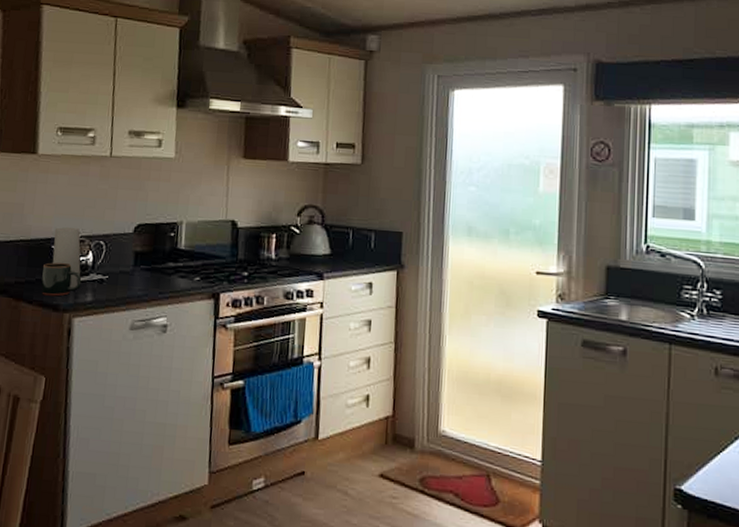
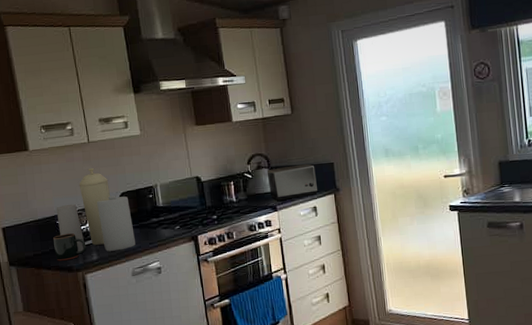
canister: none [88,187,125,284] -> present [79,167,110,245]
paper towel holder: none [103,225,145,296] -> present [97,195,136,252]
toaster: none [318,226,379,269] -> present [267,164,318,202]

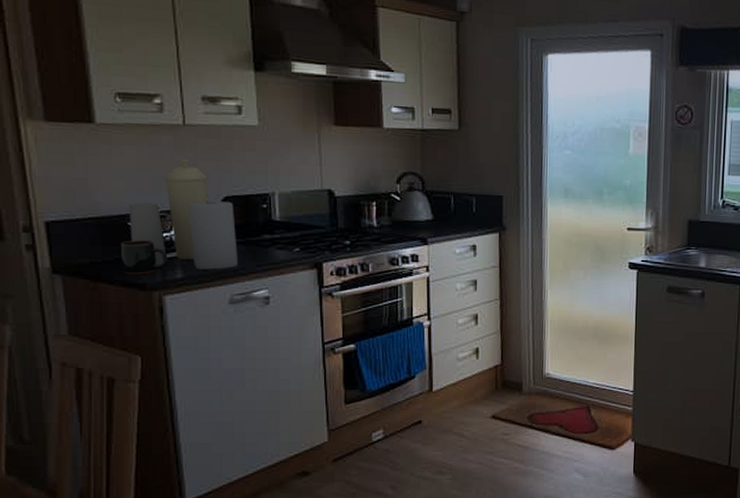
toaster: present [267,164,318,202] -> none [420,192,480,234]

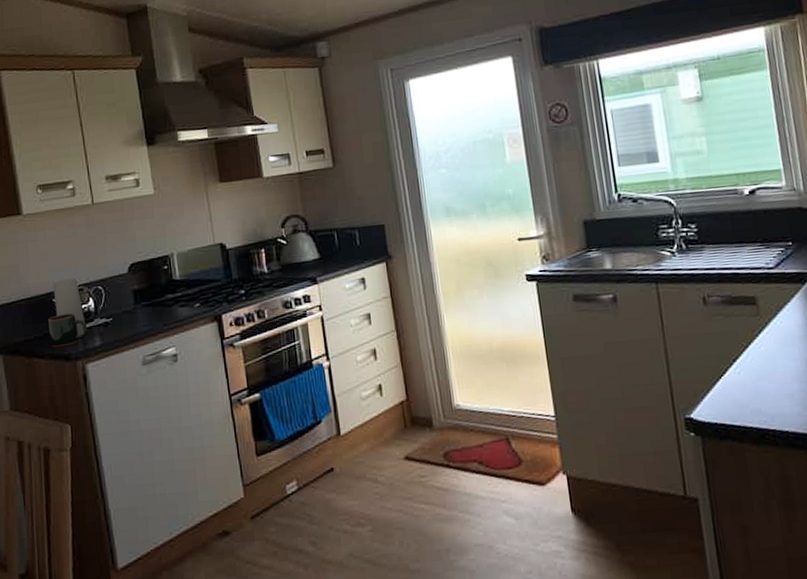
canister: present [164,158,208,260] -> none [80,234,117,328]
paper towel holder: present [189,198,238,270] -> none [101,267,147,336]

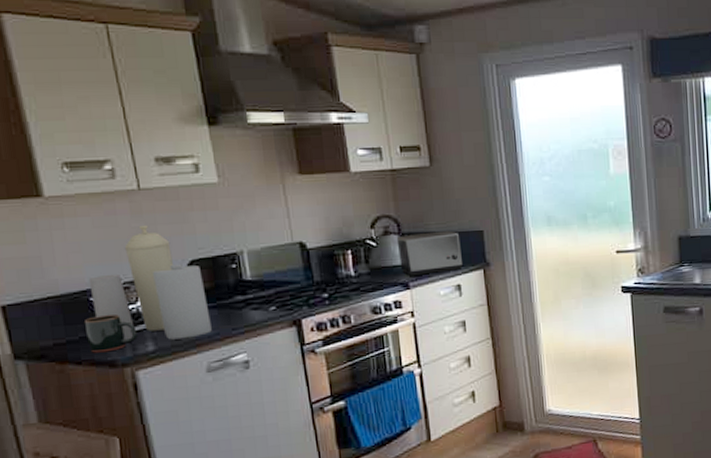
canister: none [80,234,117,328] -> present [124,224,173,331]
paper towel holder: none [101,267,147,336] -> present [153,264,212,340]
toaster: none [304,226,366,272] -> present [396,231,463,277]

